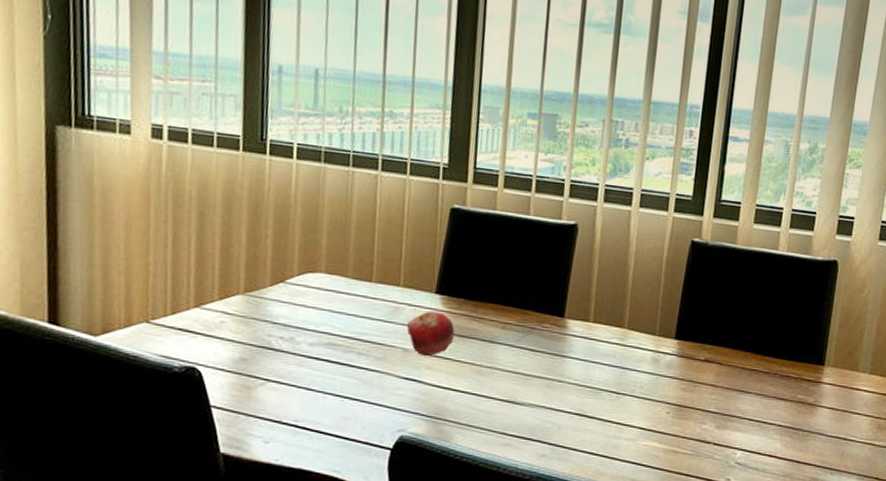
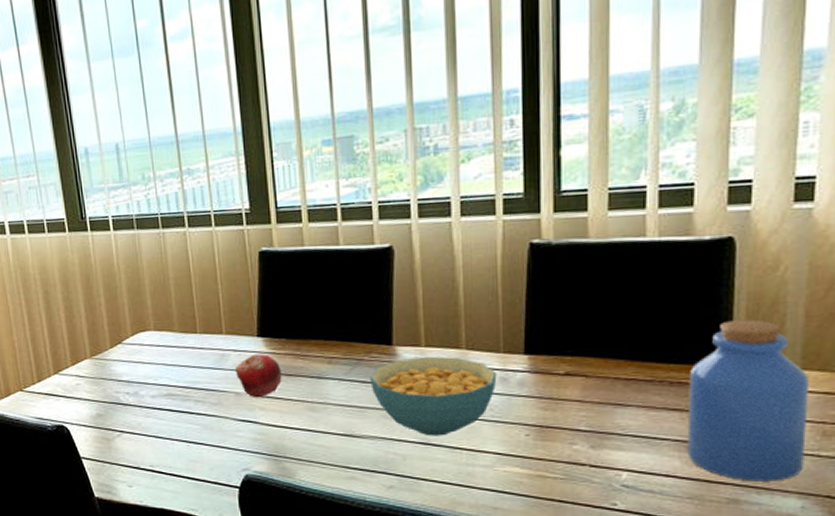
cereal bowl: none [539,331,651,409] -> present [370,356,497,436]
jar: none [786,328,874,464] -> present [687,319,809,482]

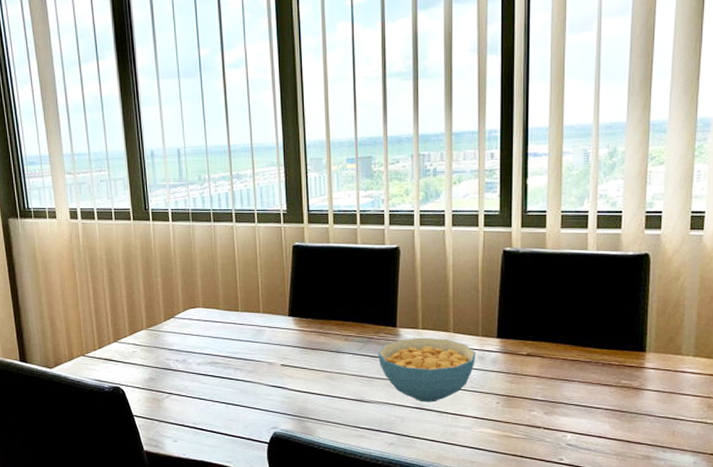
fruit: present [234,354,282,398] -> none [269,331,307,368]
jar: present [687,319,809,482] -> none [614,317,699,442]

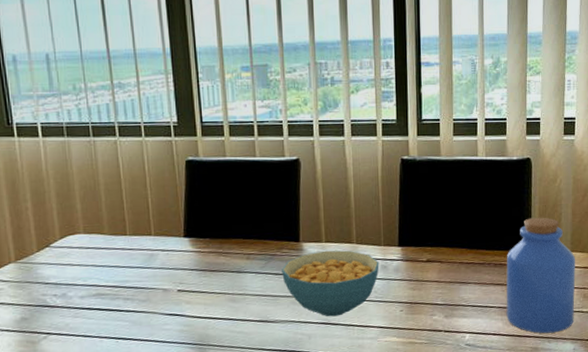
jar: none [614,317,699,442] -> present [506,217,576,334]

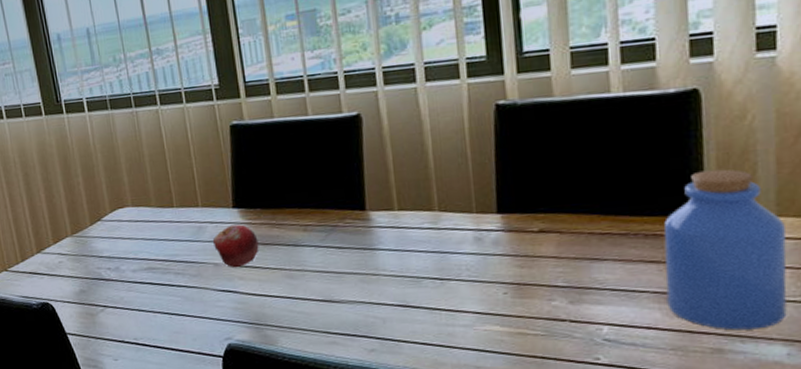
fruit: none [162,252,206,293] -> present [212,224,259,268]
cereal bowl: present [282,250,379,317] -> none [346,219,472,299]

